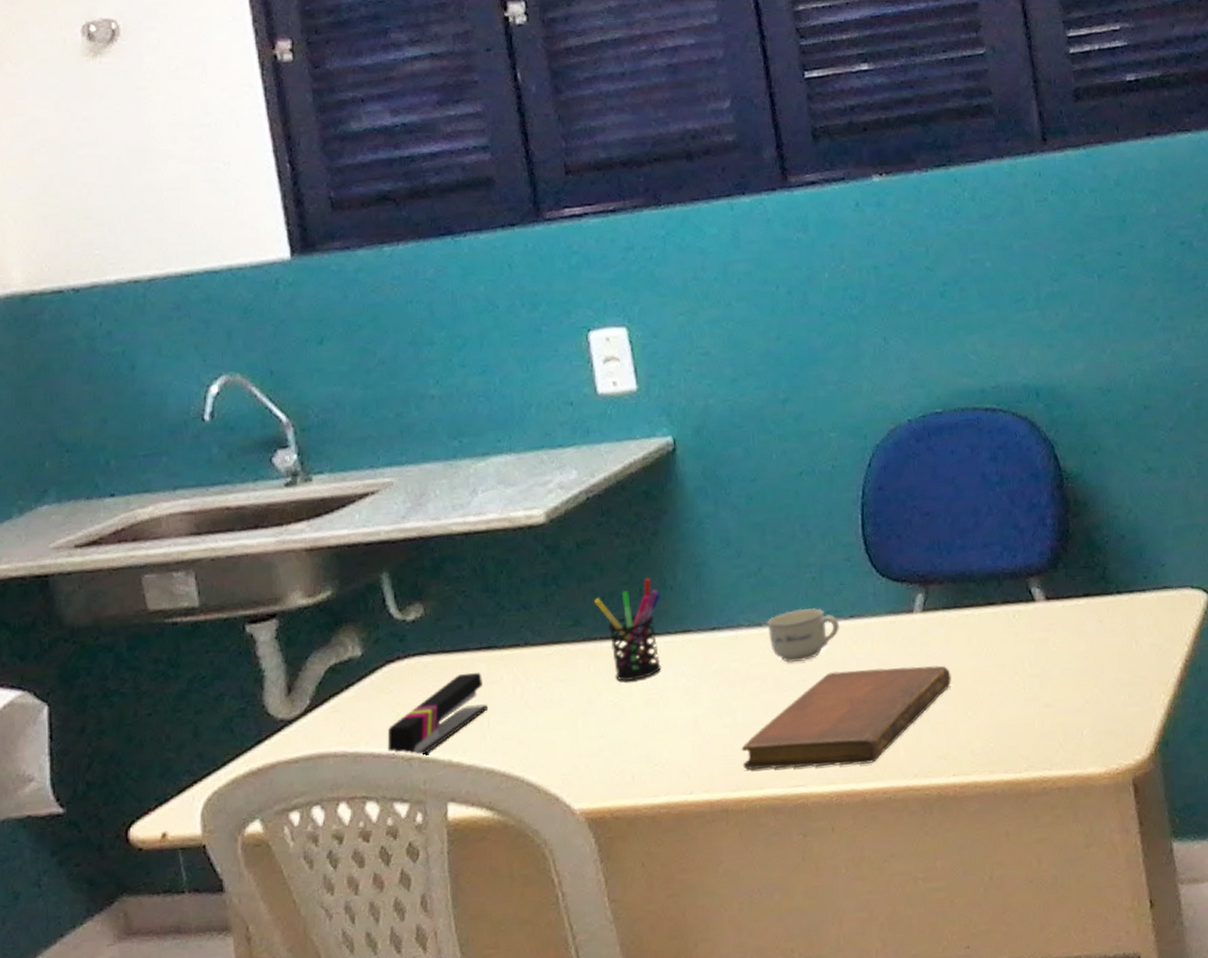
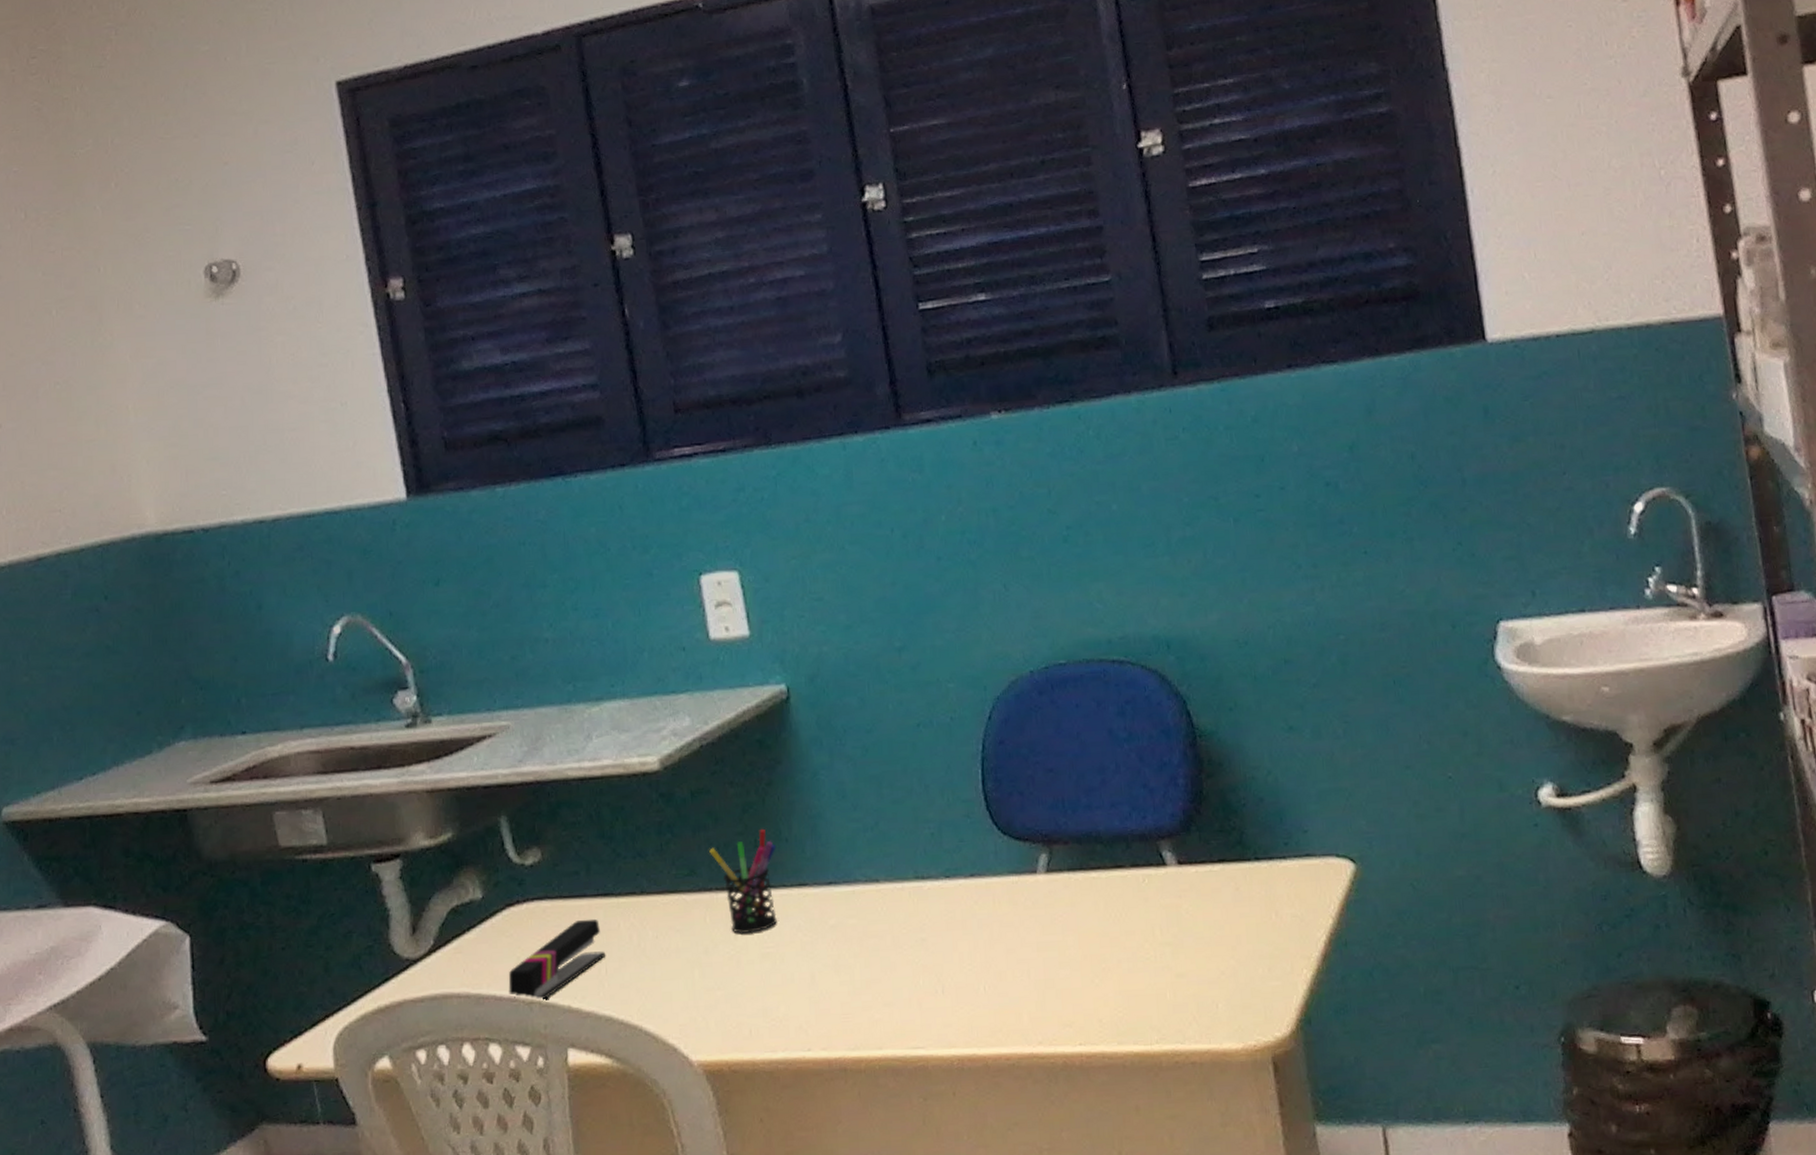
notebook: present [741,665,952,770] -> none [859,929,1077,1030]
cup: present [767,608,840,663] -> none [884,865,961,922]

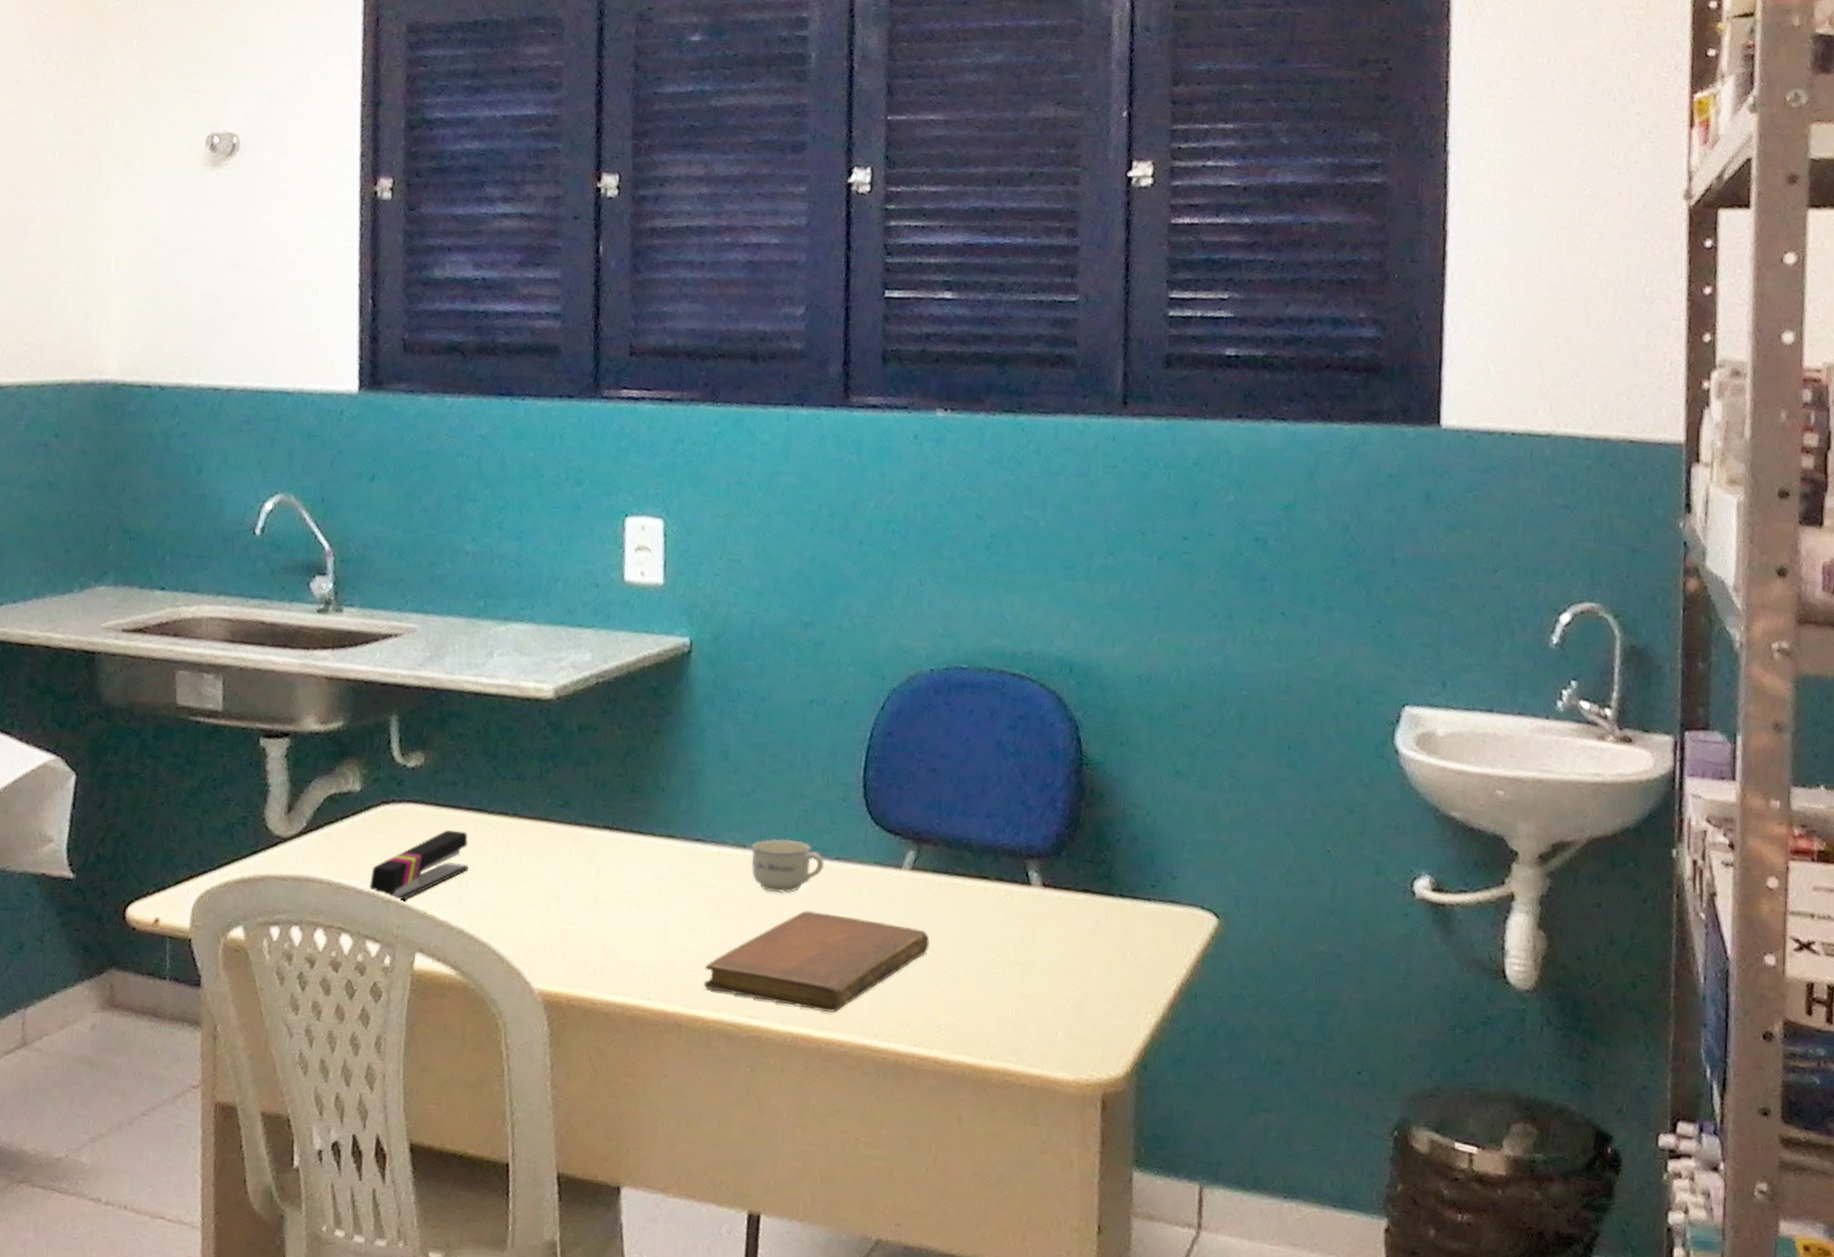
pen holder: present [709,828,777,935] -> none [586,774,653,875]
notebook: none [859,929,1077,1030] -> present [704,910,930,1013]
cup: none [884,865,961,922] -> present [751,838,825,893]

